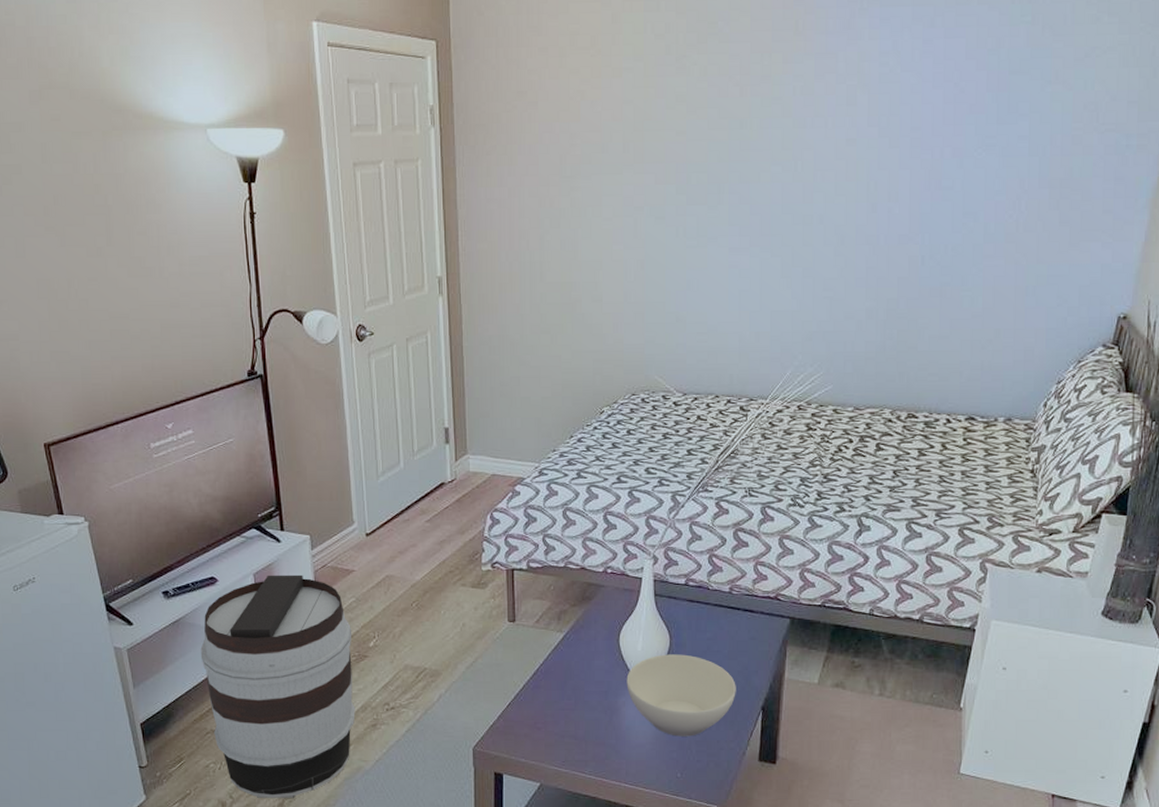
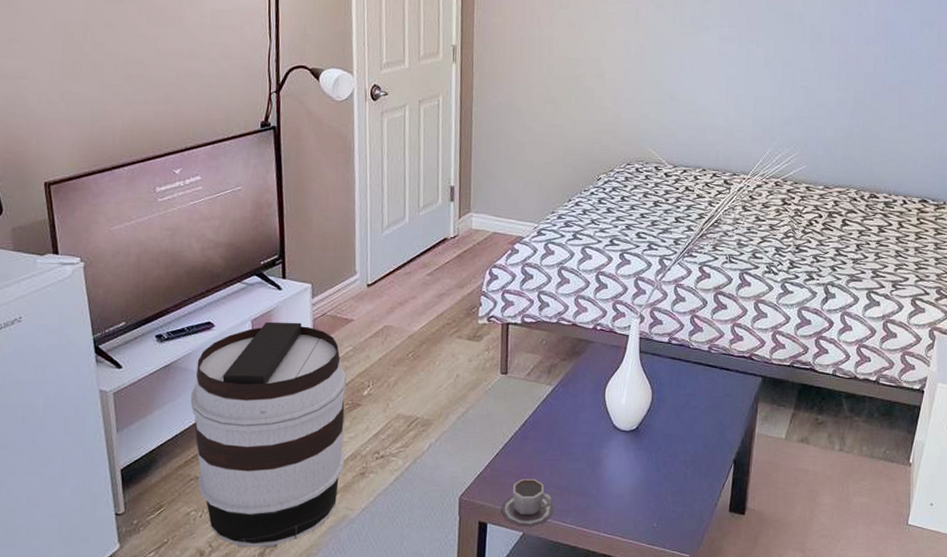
cup: none [517,728,571,777] -> present [501,478,554,527]
bowl: present [626,654,736,737] -> none [610,408,711,488]

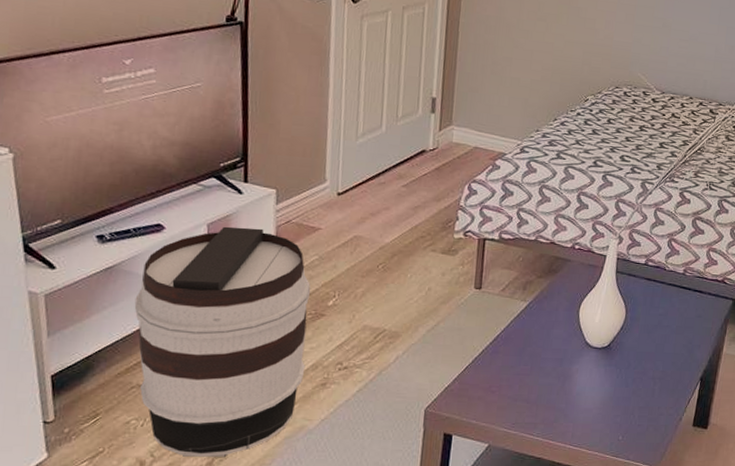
cup: present [501,478,554,527] -> none [468,391,521,439]

